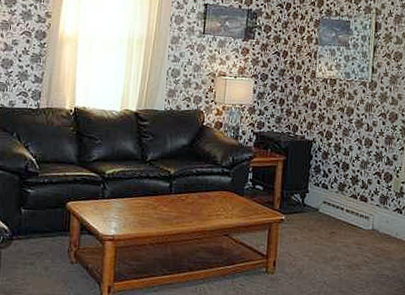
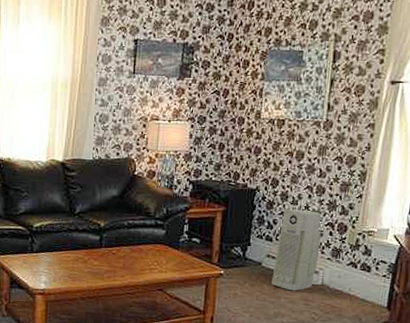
air purifier: none [328,159,370,236] -> present [271,209,321,291]

